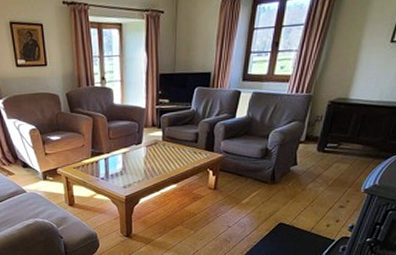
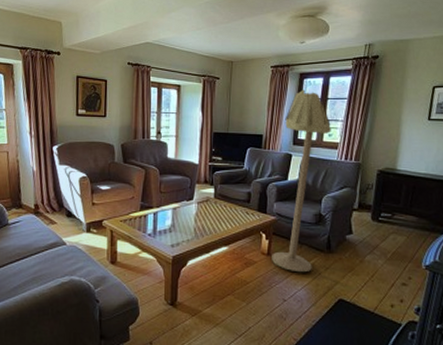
floor lamp: none [218,17,284,203] -> present [272,89,331,273]

